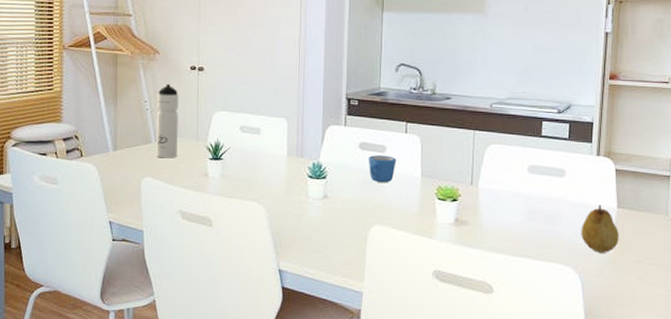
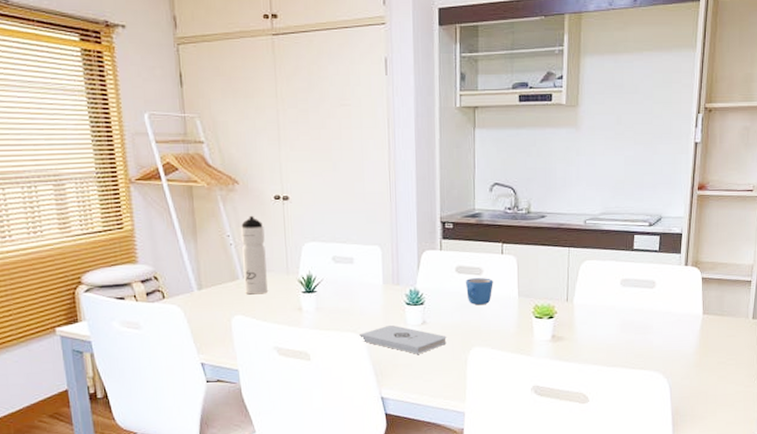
notepad: none [261,197,347,228] -> present [359,325,447,354]
fruit: present [581,204,619,253] -> none [669,312,704,357]

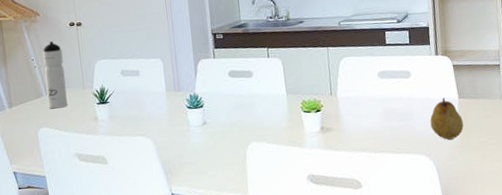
notepad: present [359,325,447,354] -> none [148,127,226,153]
mug: present [465,278,493,306] -> none [238,79,263,105]
fruit: none [669,312,704,357] -> present [430,97,464,140]

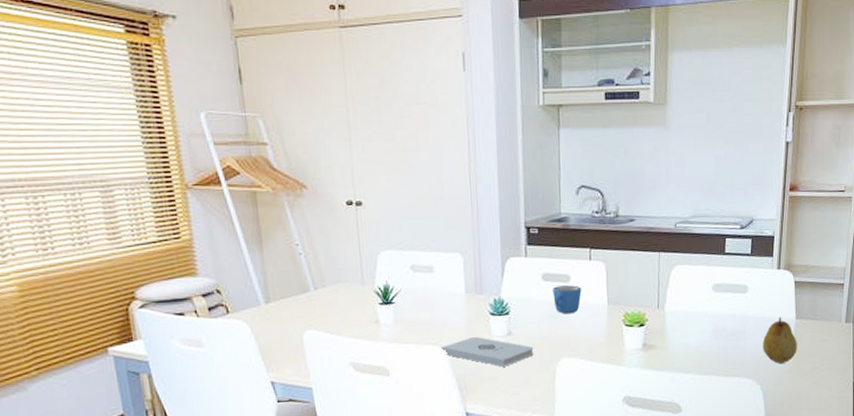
water bottle: present [42,41,68,109] -> none [310,222,342,308]
notepad: none [148,127,226,153] -> present [441,337,534,367]
mug: none [238,79,263,105] -> present [552,285,582,314]

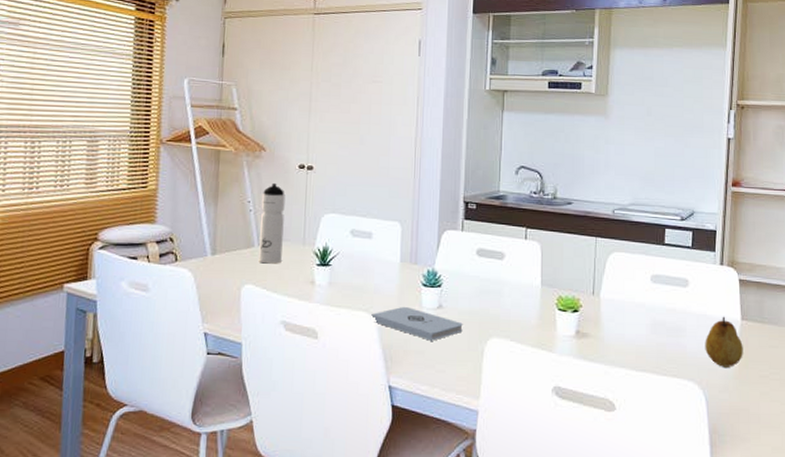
water bottle: none [310,222,342,308] -> present [259,182,285,264]
mug: present [552,285,582,314] -> none [485,262,515,292]

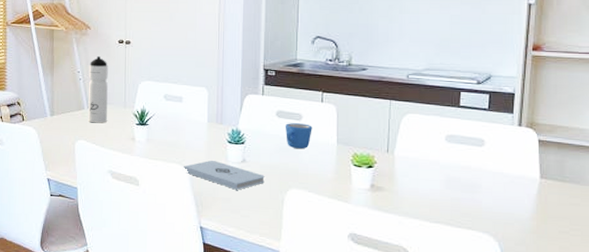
mug: none [485,262,515,292] -> present [284,123,312,149]
fruit: present [705,316,743,367] -> none [501,174,542,222]

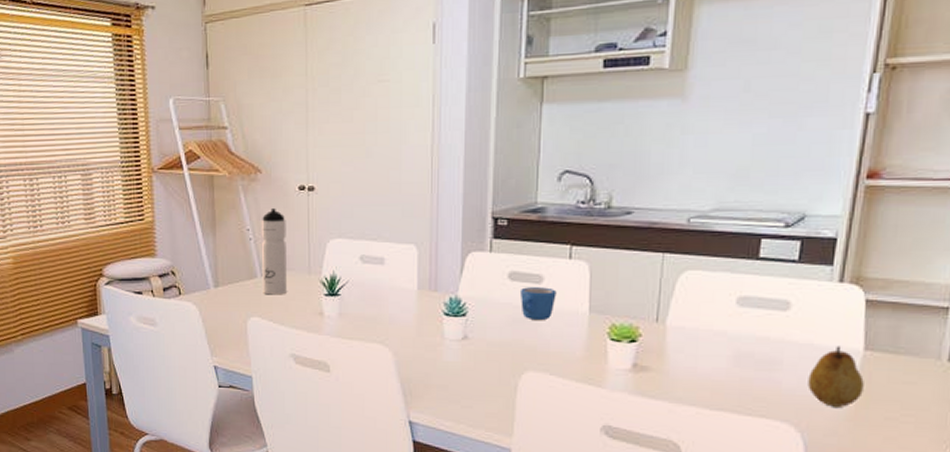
notepad: present [184,161,265,190] -> none [387,339,492,375]
fruit: none [501,174,542,222] -> present [808,346,864,407]

